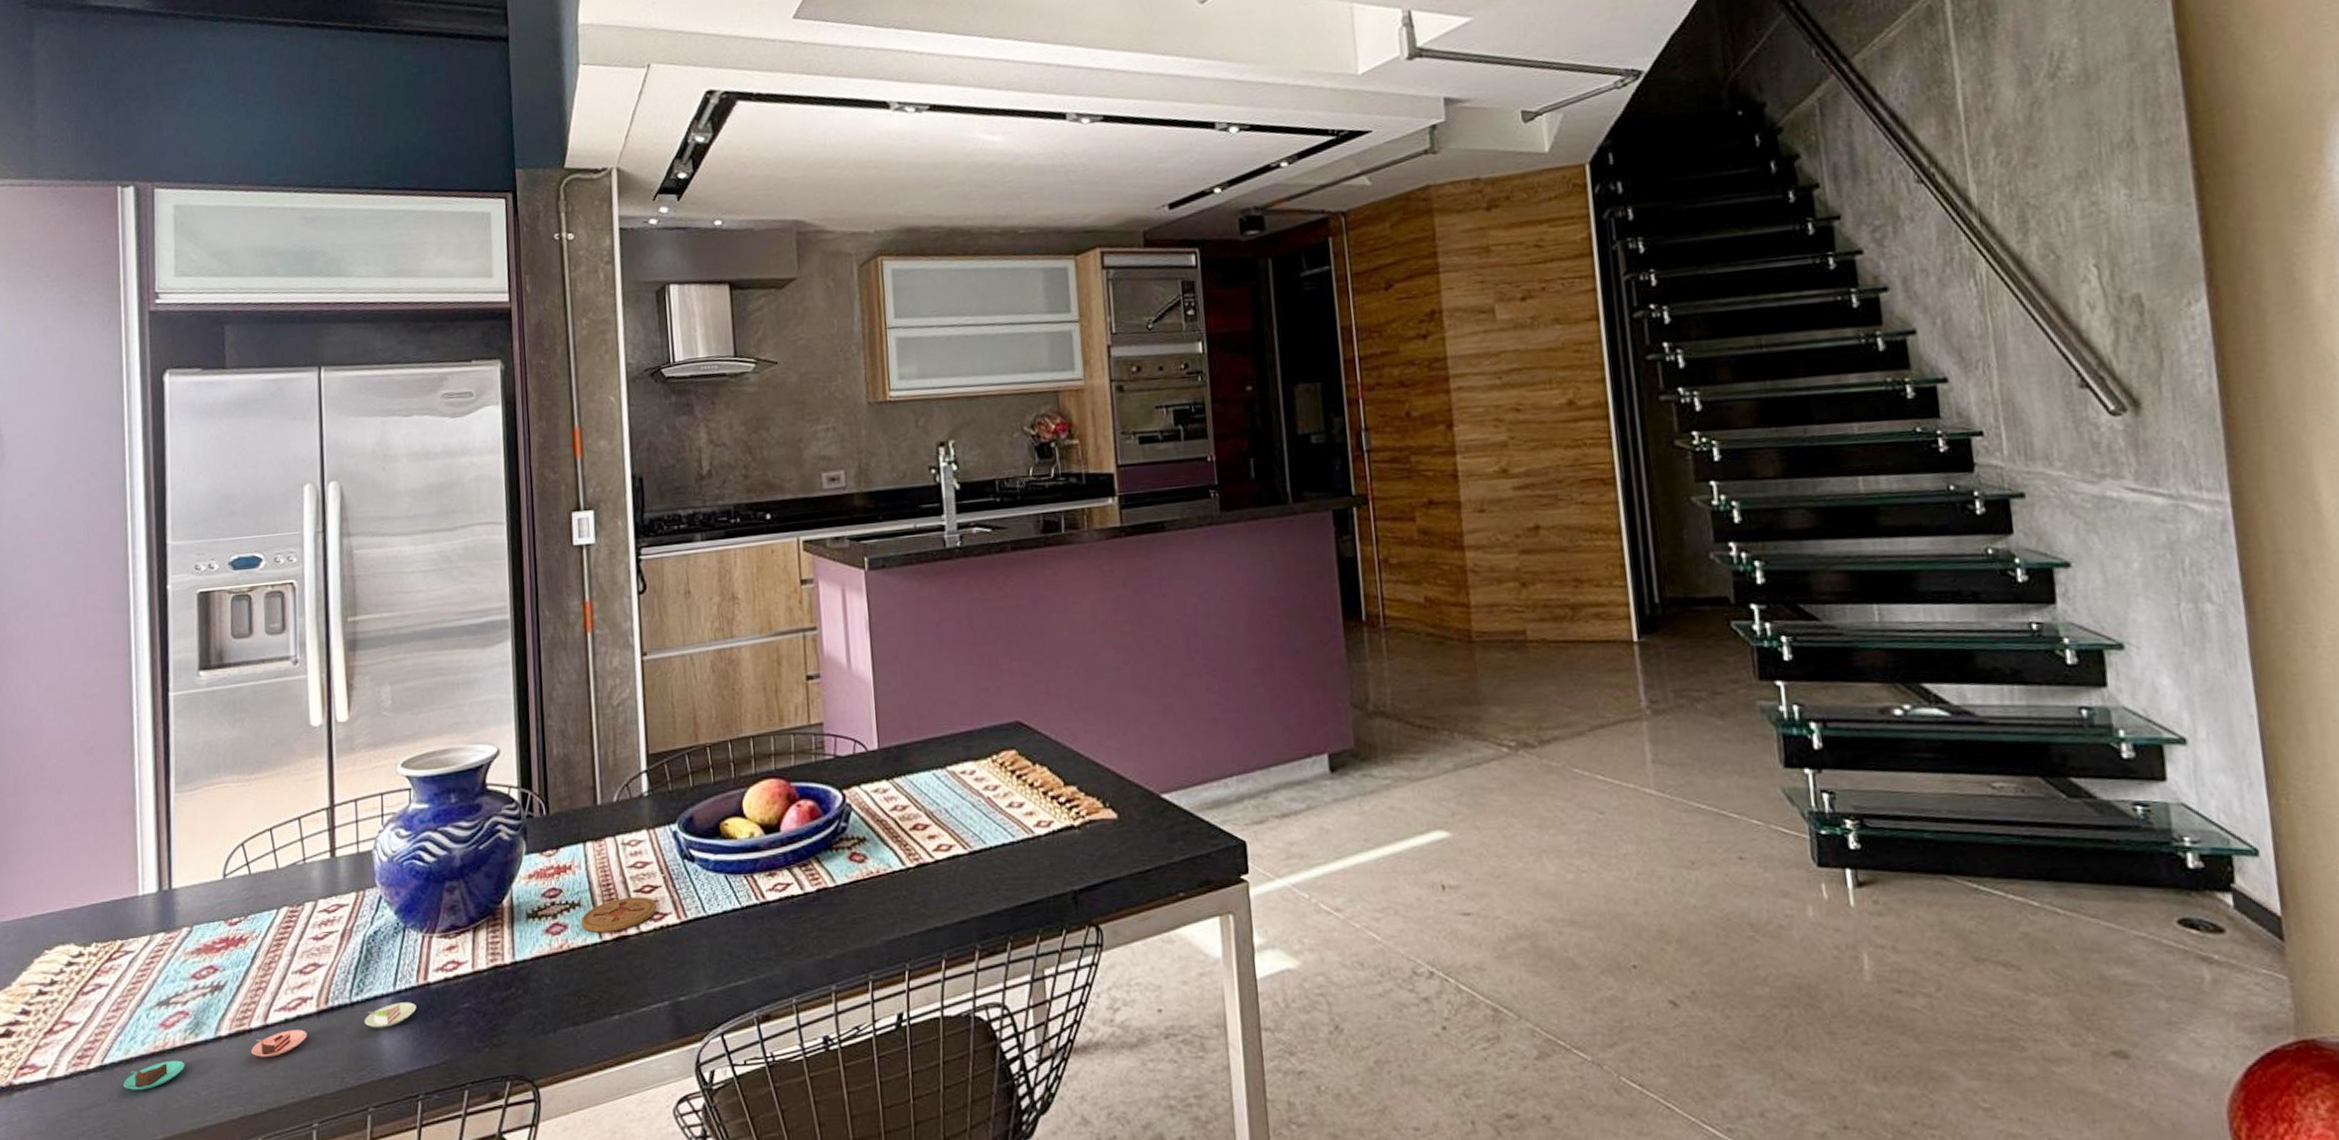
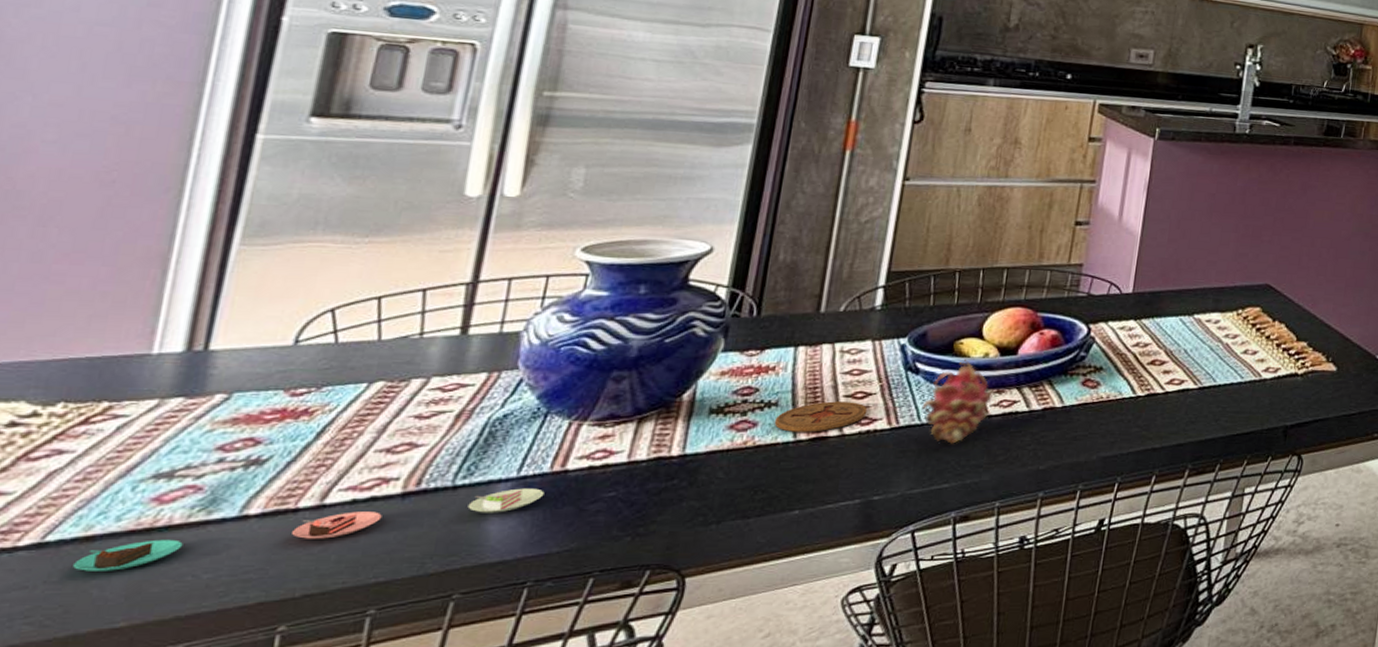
fruit: none [704,841,767,936] -> present [921,359,993,444]

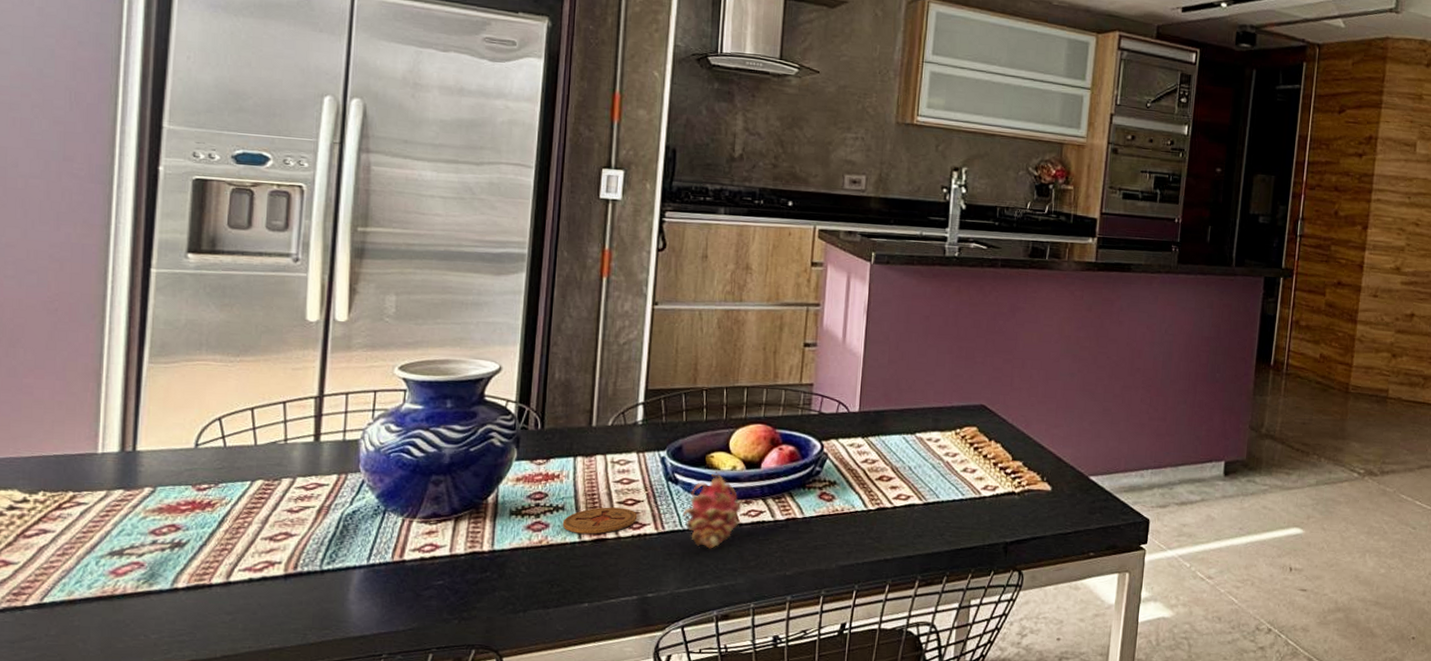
plate: present [73,488,545,571] -> none [64,574,389,629]

